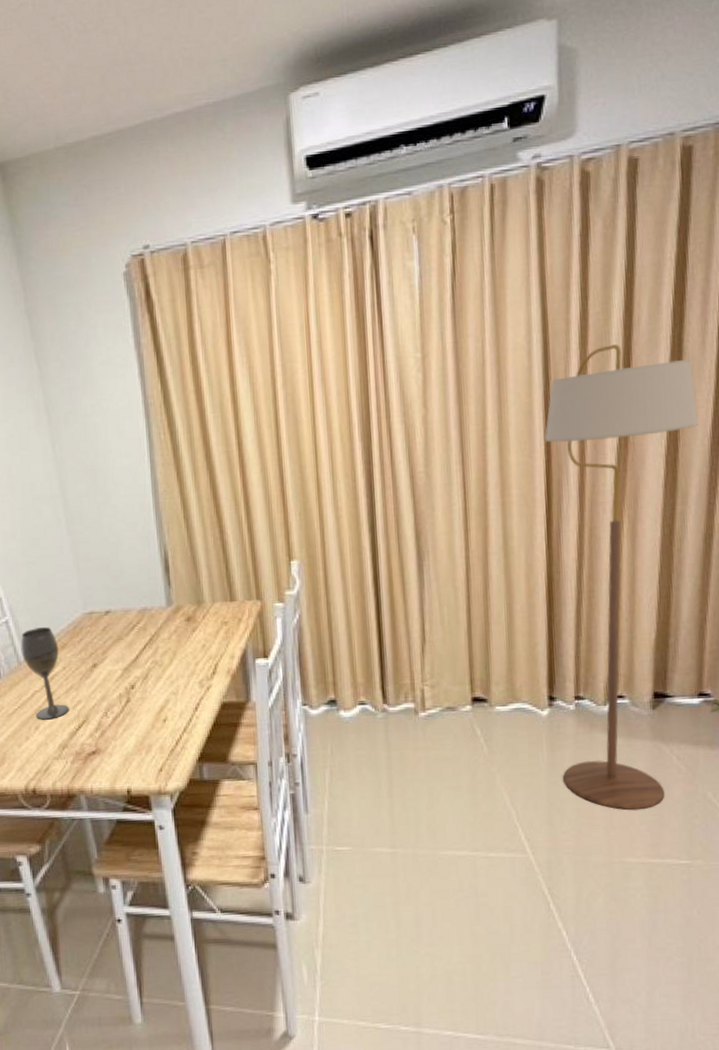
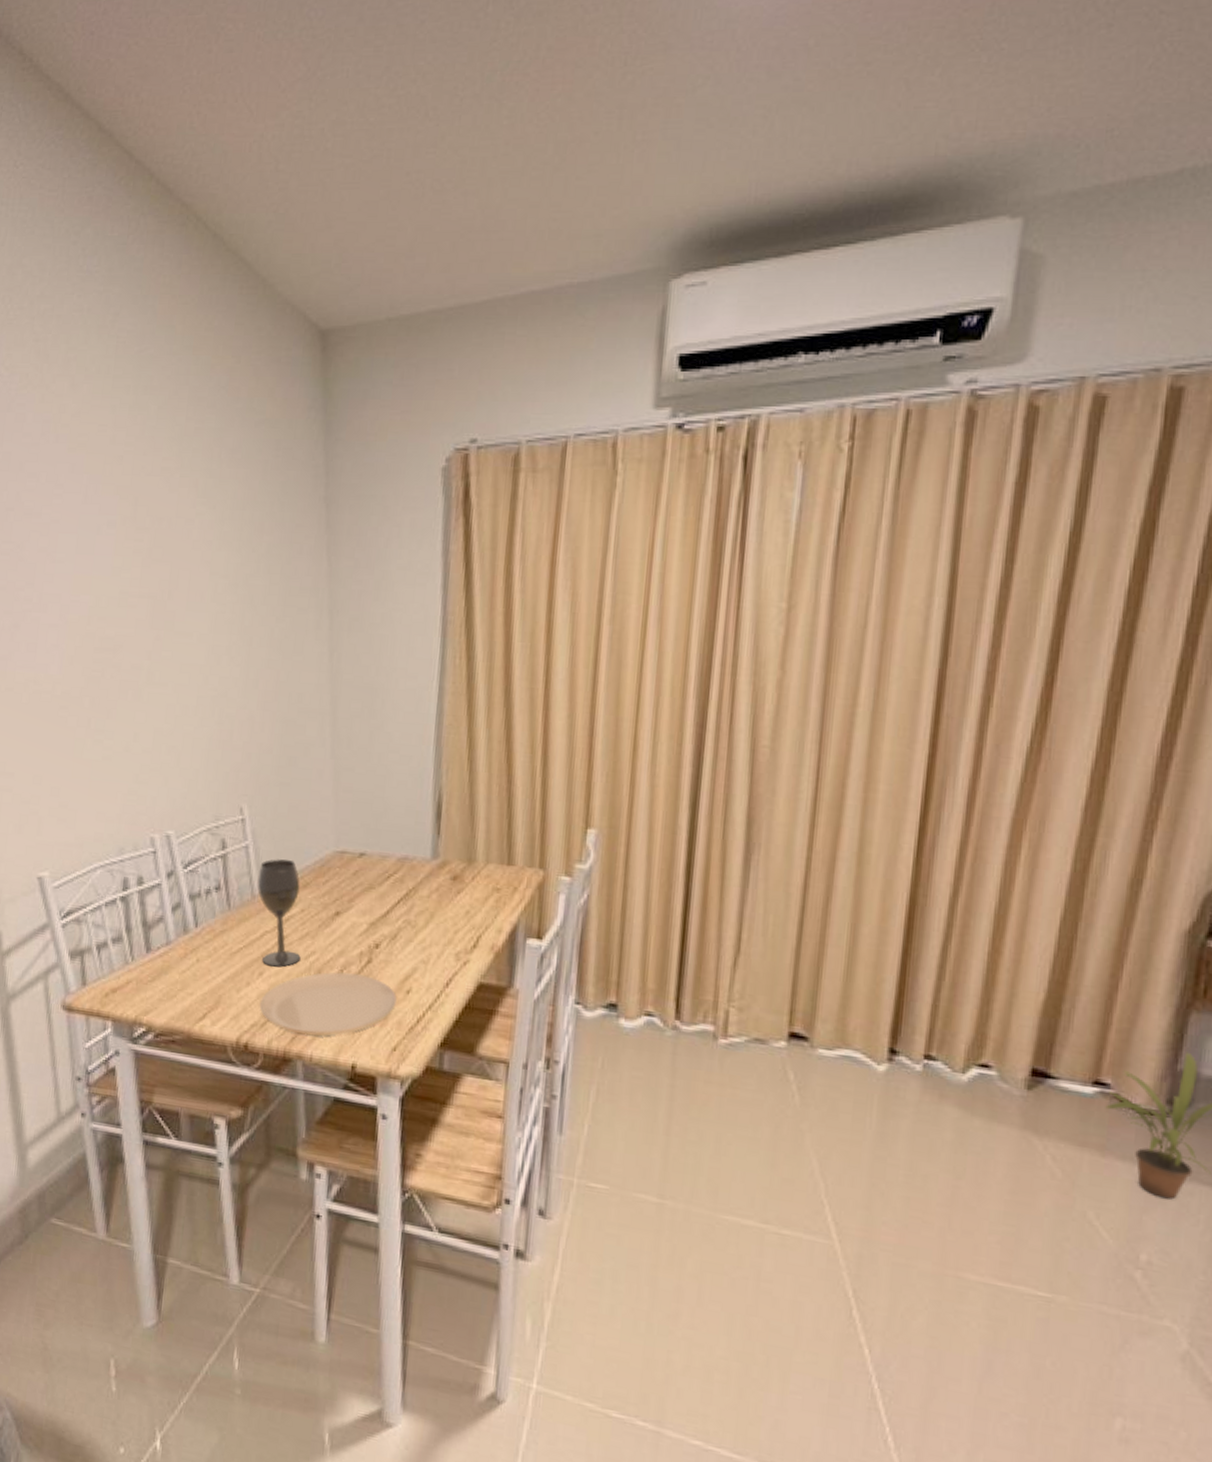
plate: none [40,712,156,773] -> present [259,972,397,1037]
floor lamp: present [544,343,699,810] -> none [894,622,1145,1215]

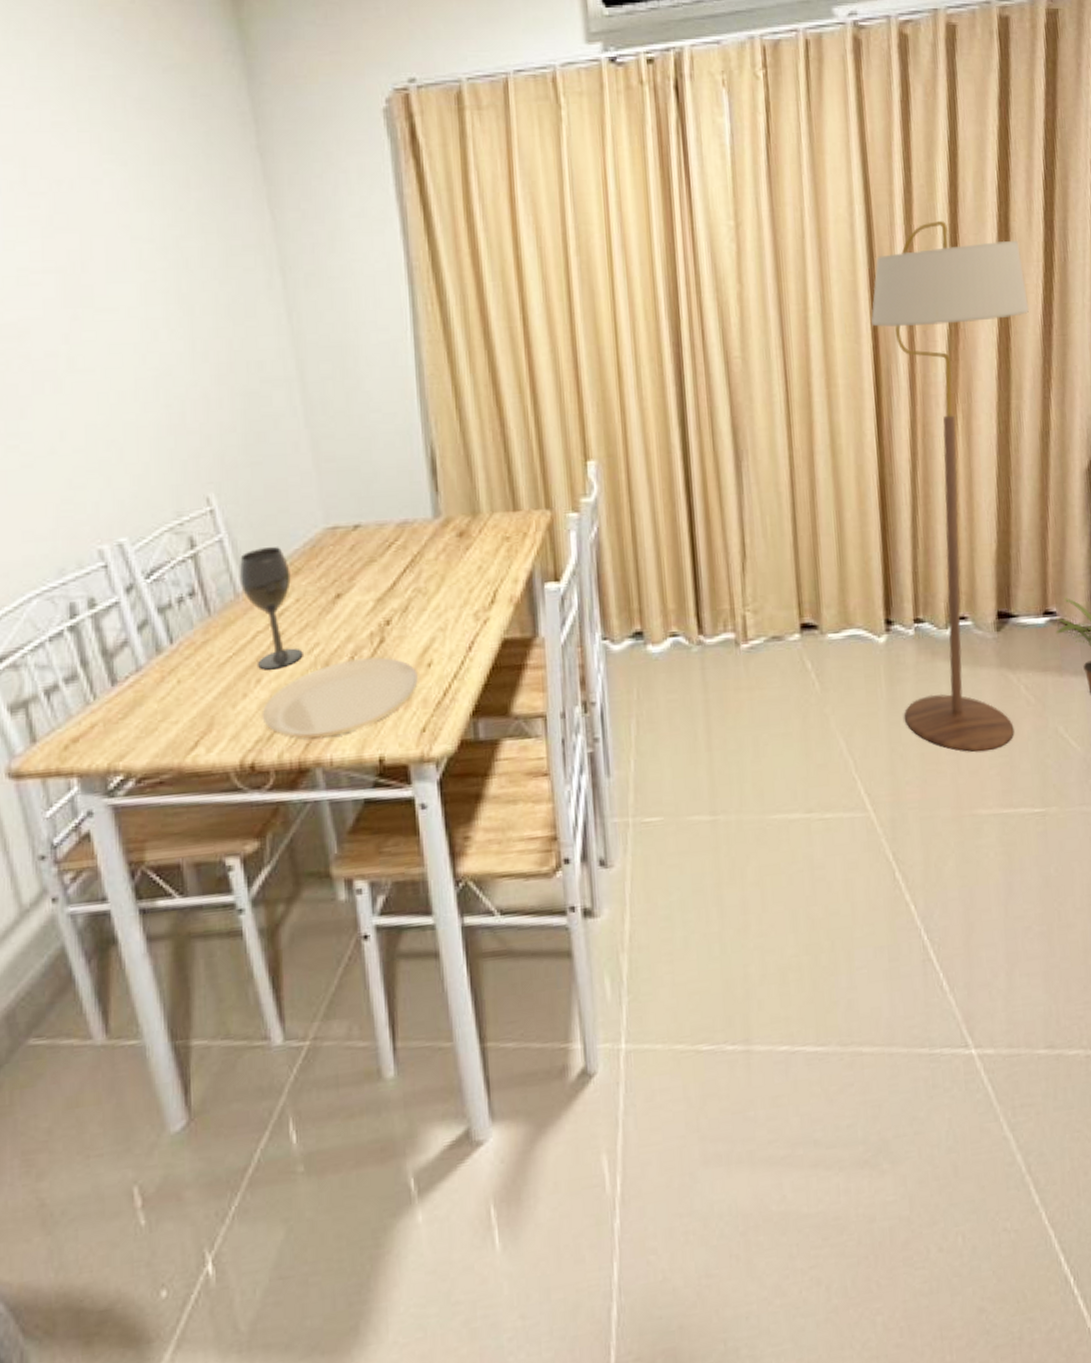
floor lamp: none [894,622,1145,1215] -> present [870,220,1029,752]

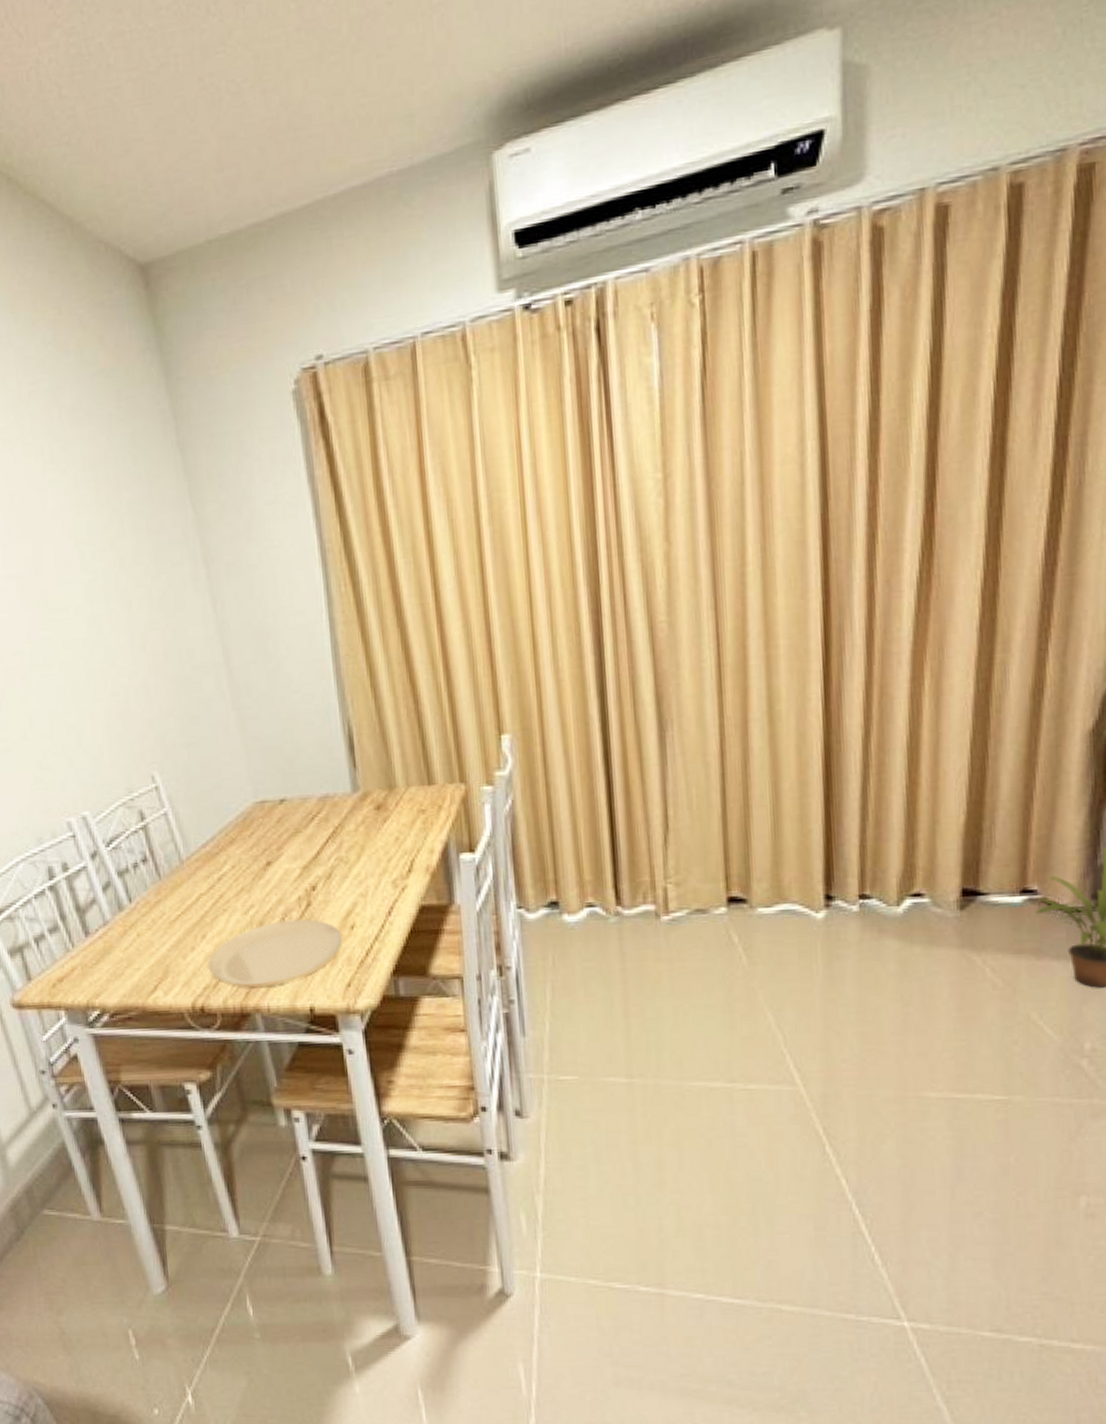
wine glass: present [239,547,303,670] -> none [182,819,240,927]
floor lamp: present [870,220,1029,752] -> none [820,449,1027,1034]

